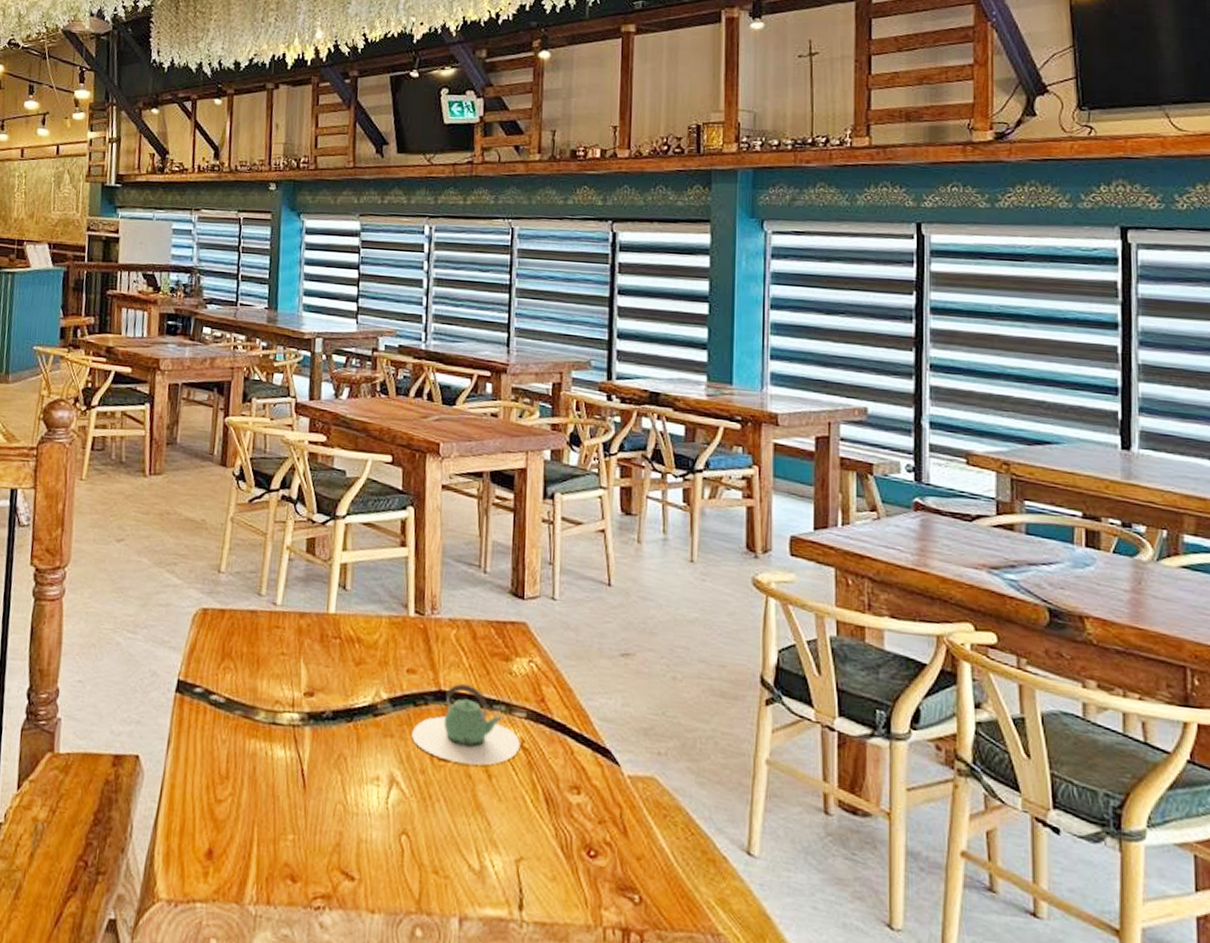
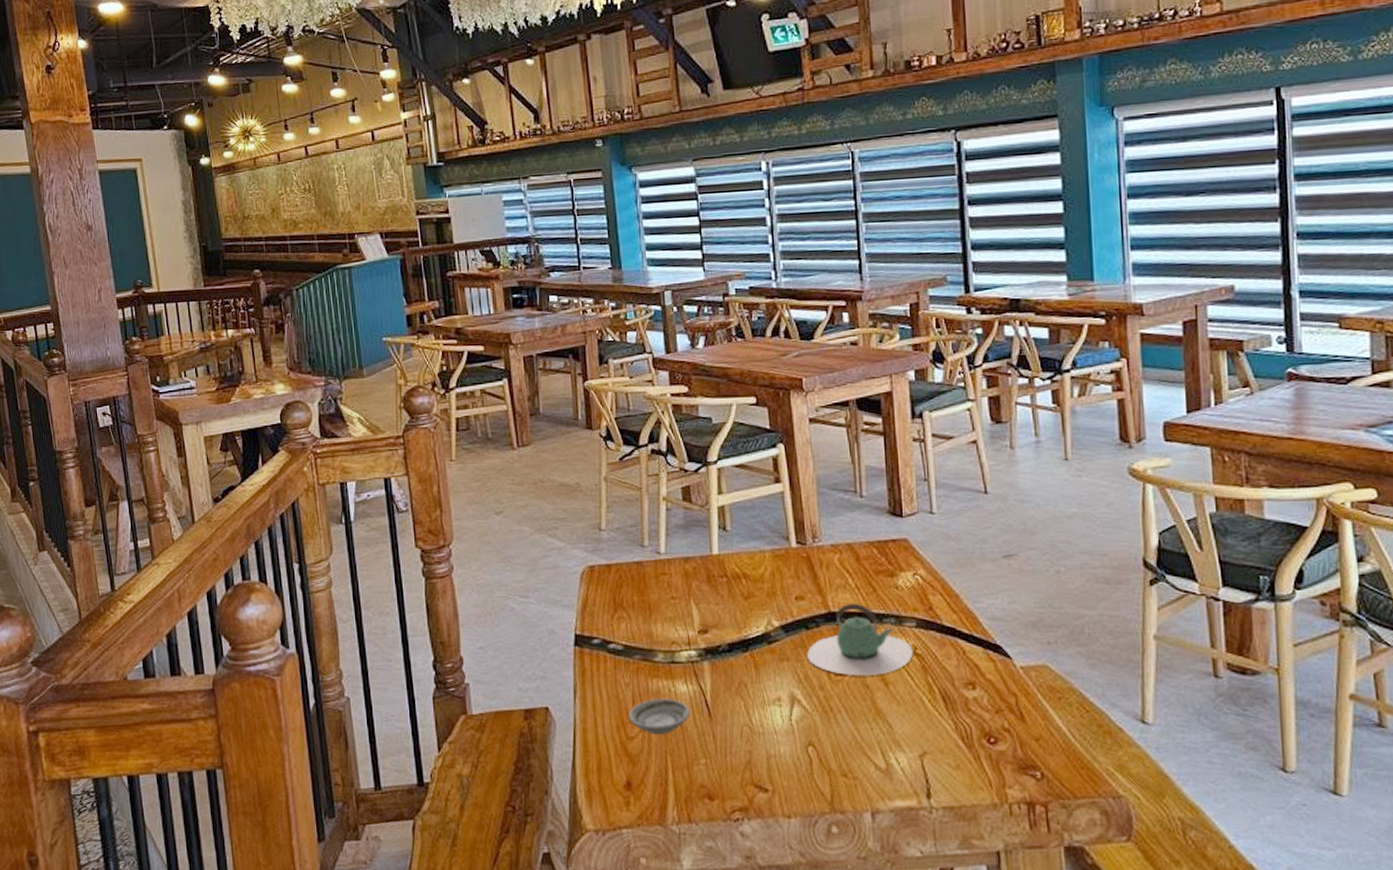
saucer: none [219,760,285,802] -> present [628,698,691,735]

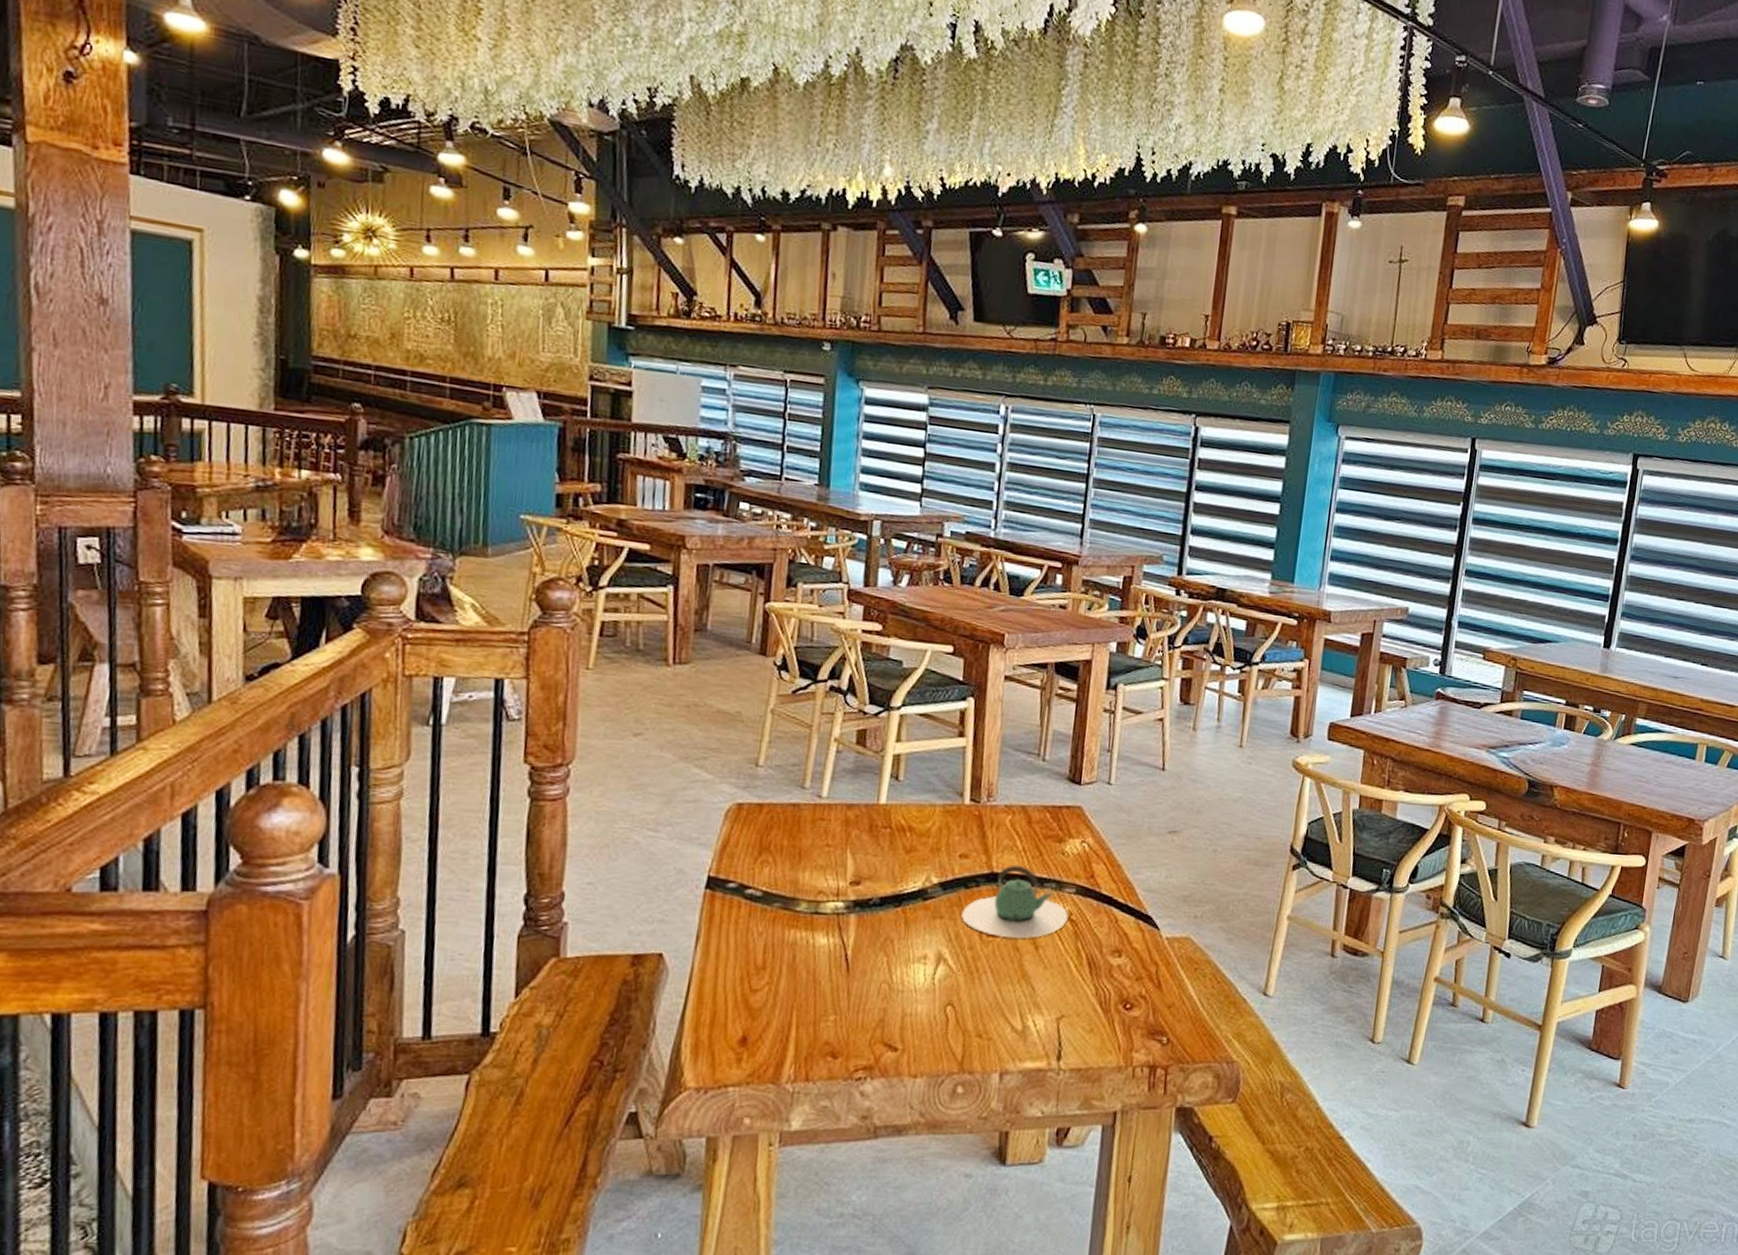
saucer: present [628,698,691,735] -> none [755,950,827,989]

